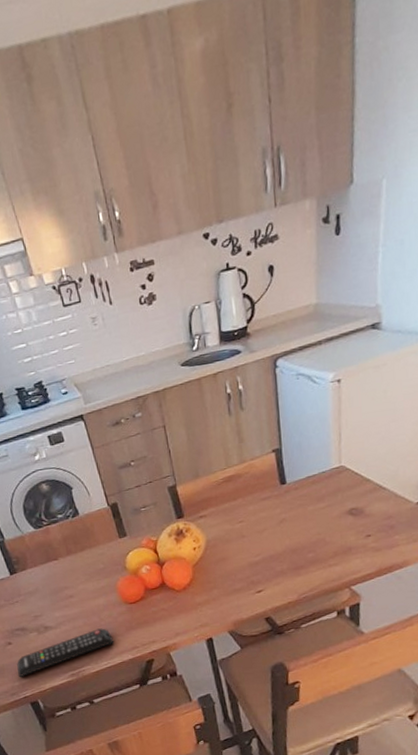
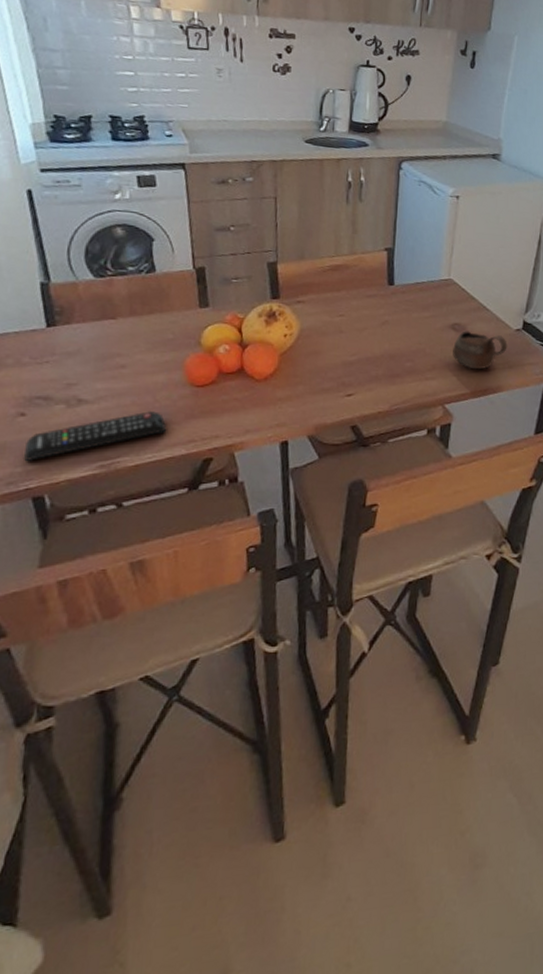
cup: none [353,511,410,550] -> present [453,331,508,370]

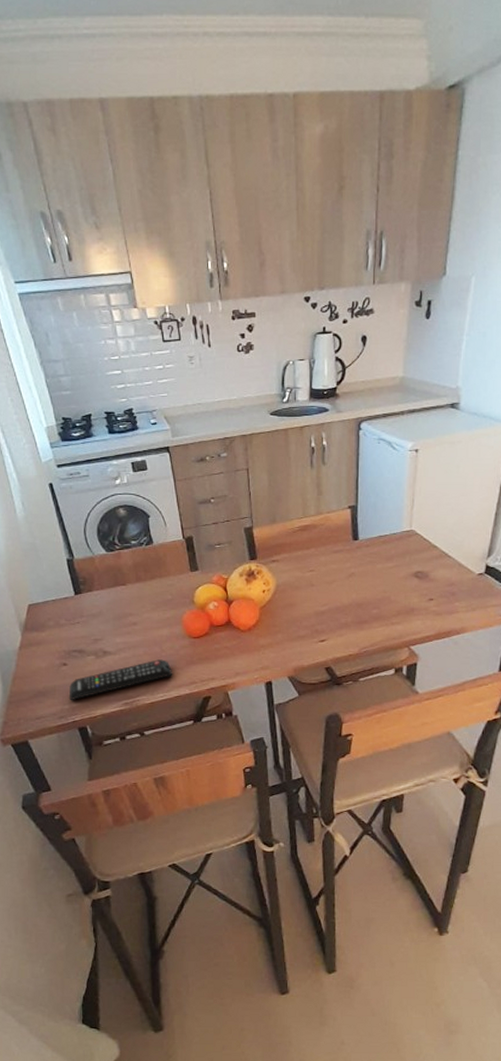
cup: present [453,331,508,370] -> none [416,578,470,613]

